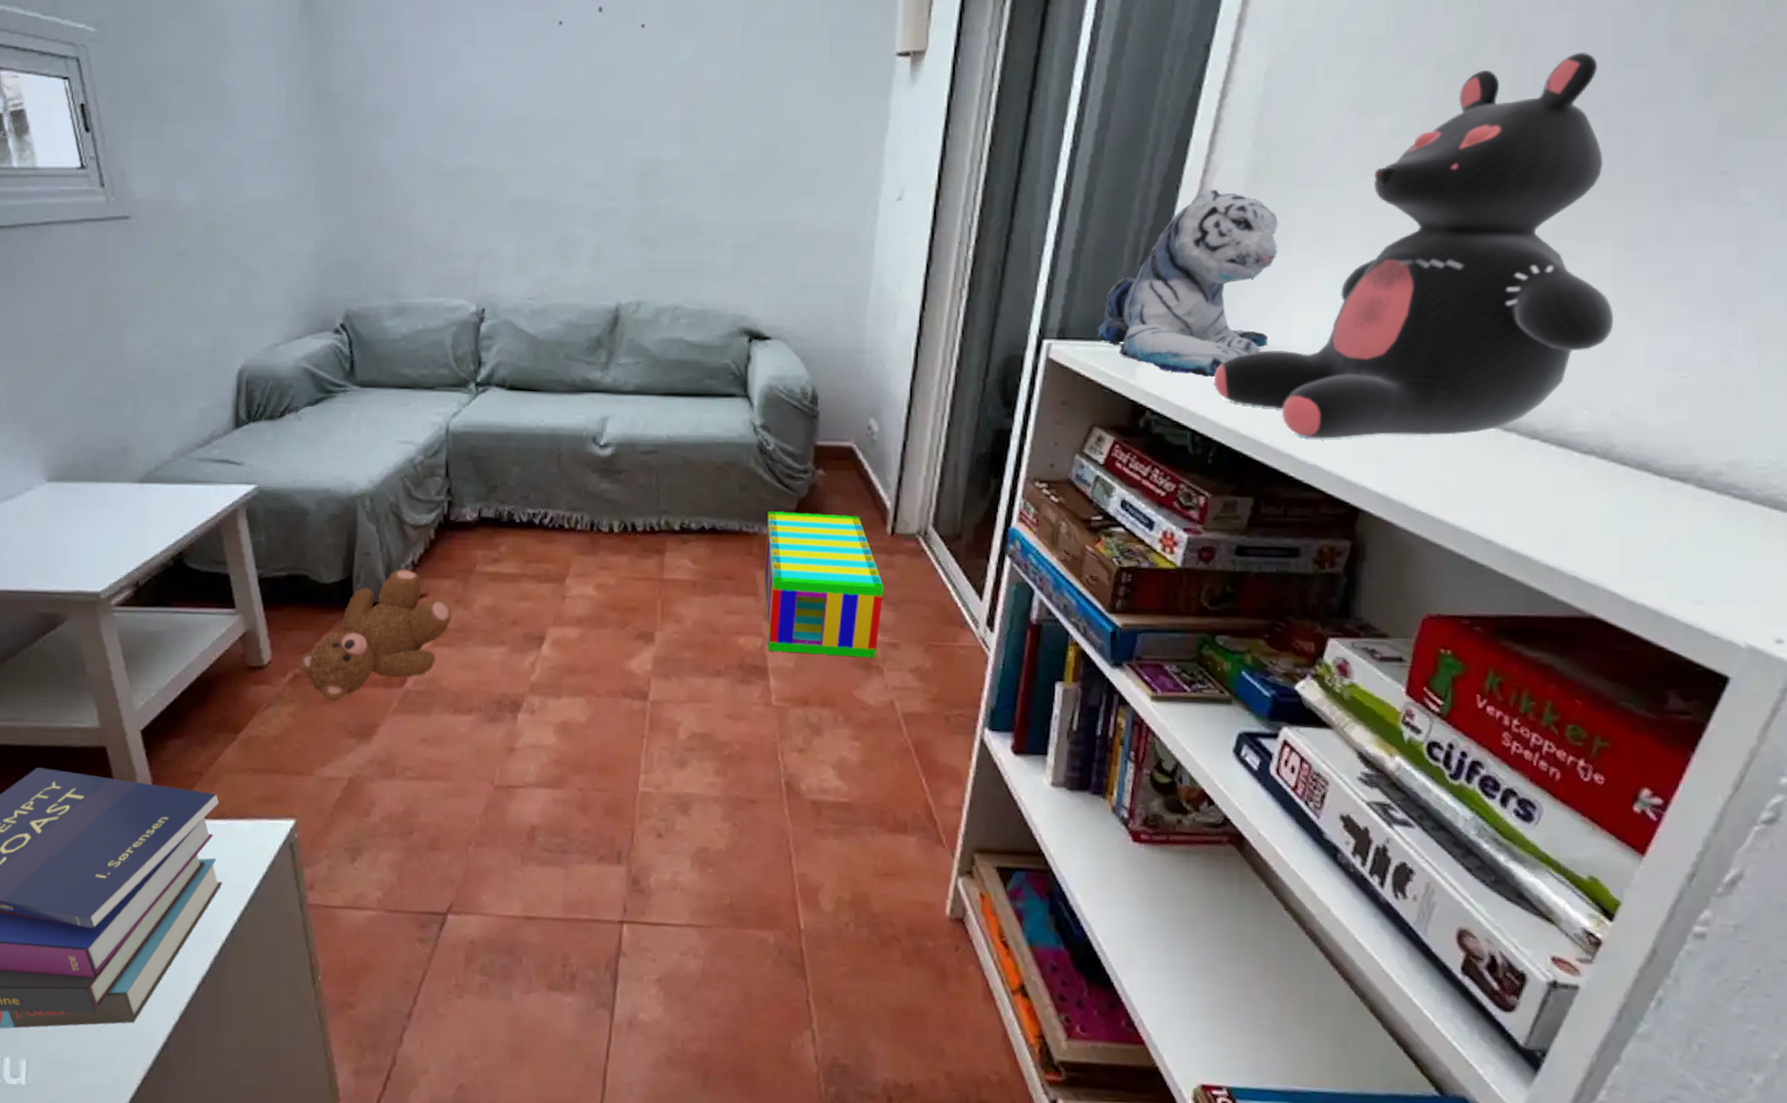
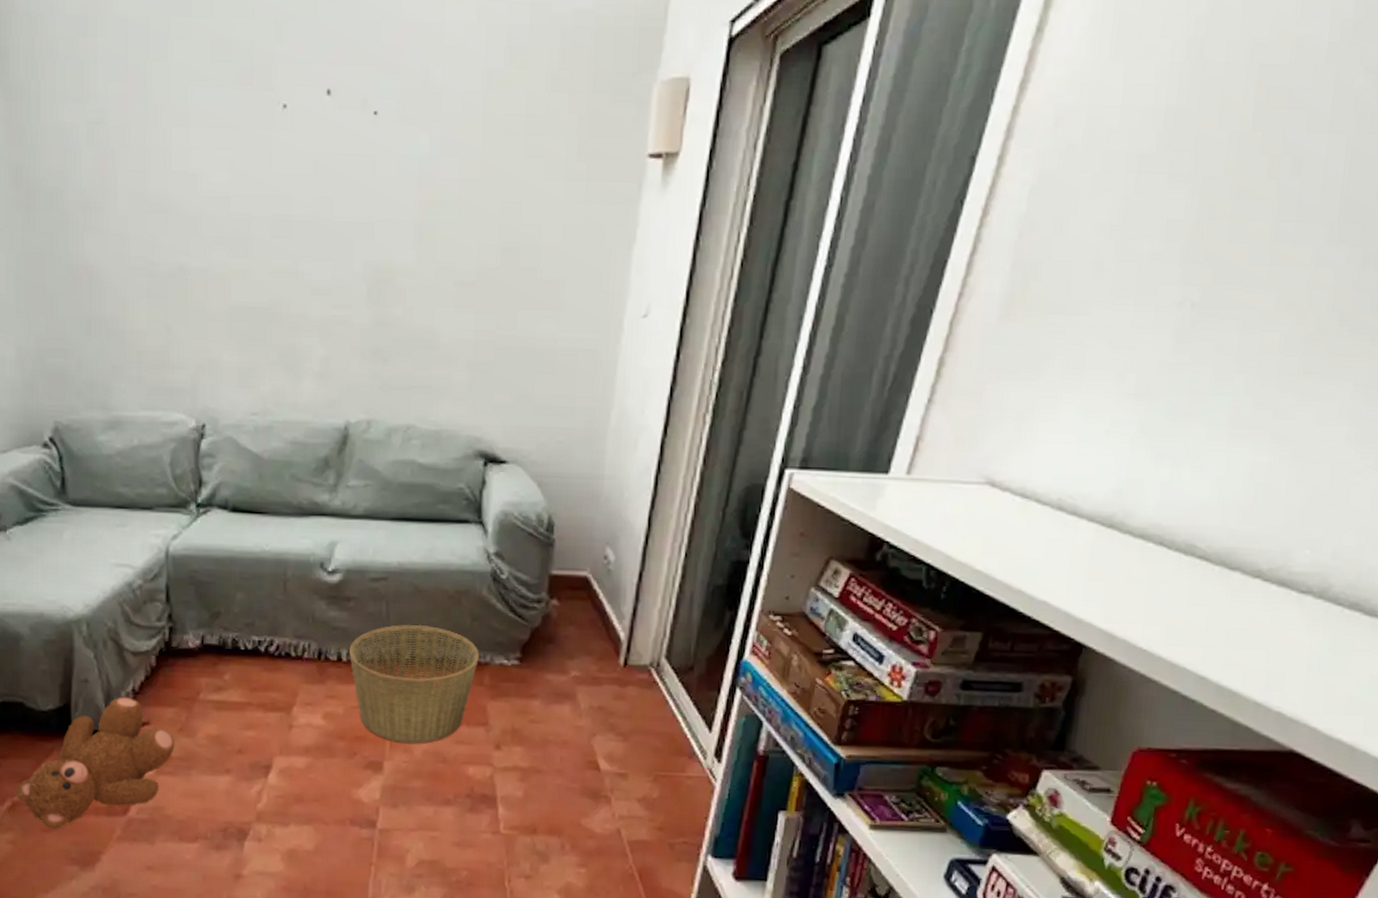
basket: none [621,495,748,615] -> present [349,624,479,744]
toy box: present [764,511,884,658] -> none [495,641,615,788]
plush toy: present [1093,190,1278,378] -> none [836,315,1030,511]
stuffed animal: present [1213,53,1614,439] -> none [952,179,1363,575]

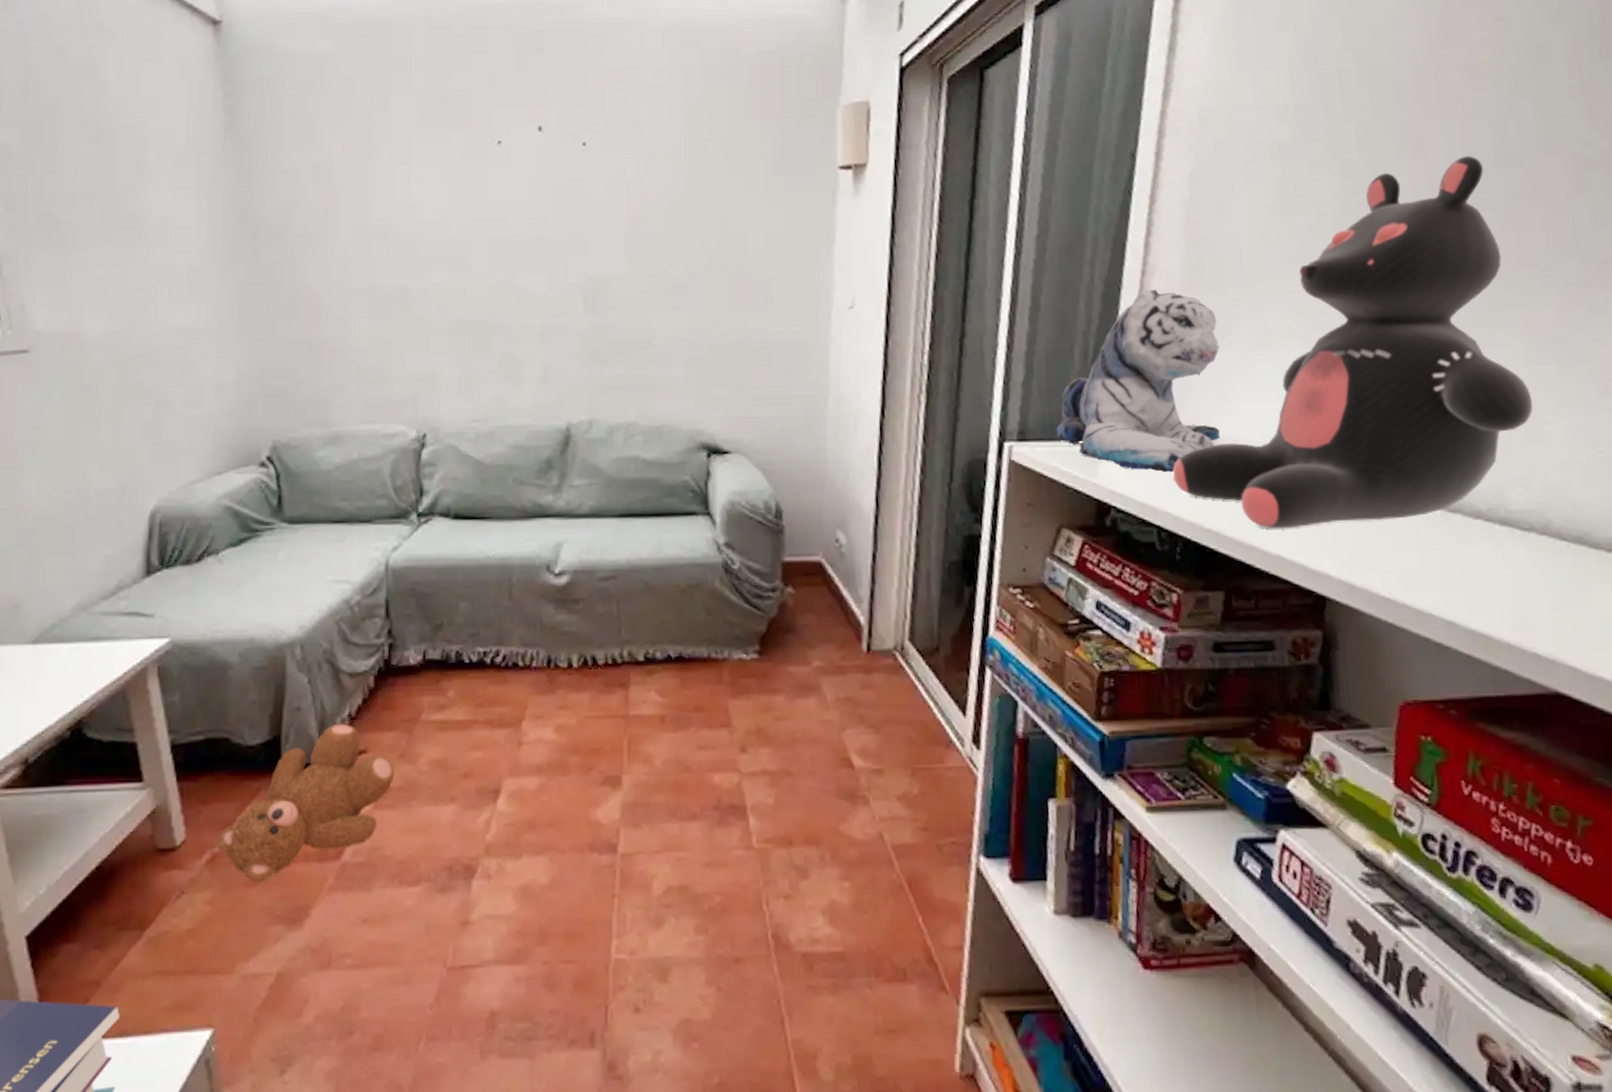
basket: present [349,624,479,744] -> none [580,622,717,754]
plush toy: none [836,315,1030,511] -> present [1052,290,1220,473]
stuffed animal: none [952,179,1363,575] -> present [1172,156,1533,529]

